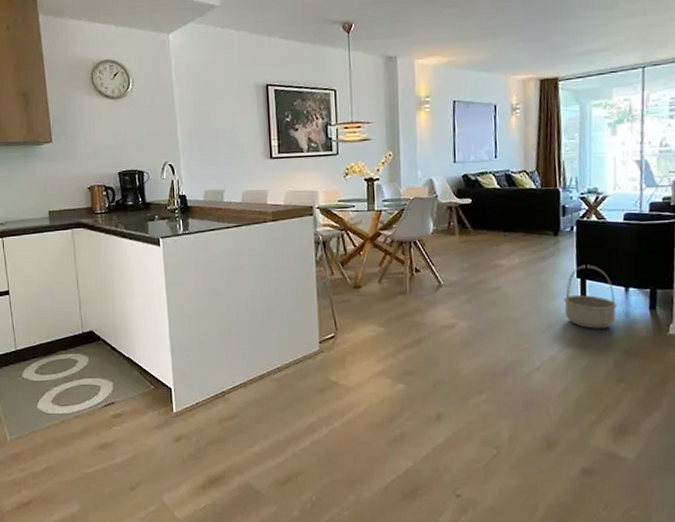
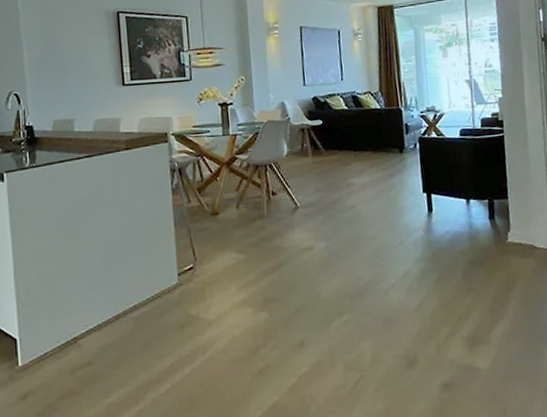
basket: present [564,264,618,329] -> none [413,179,461,242]

